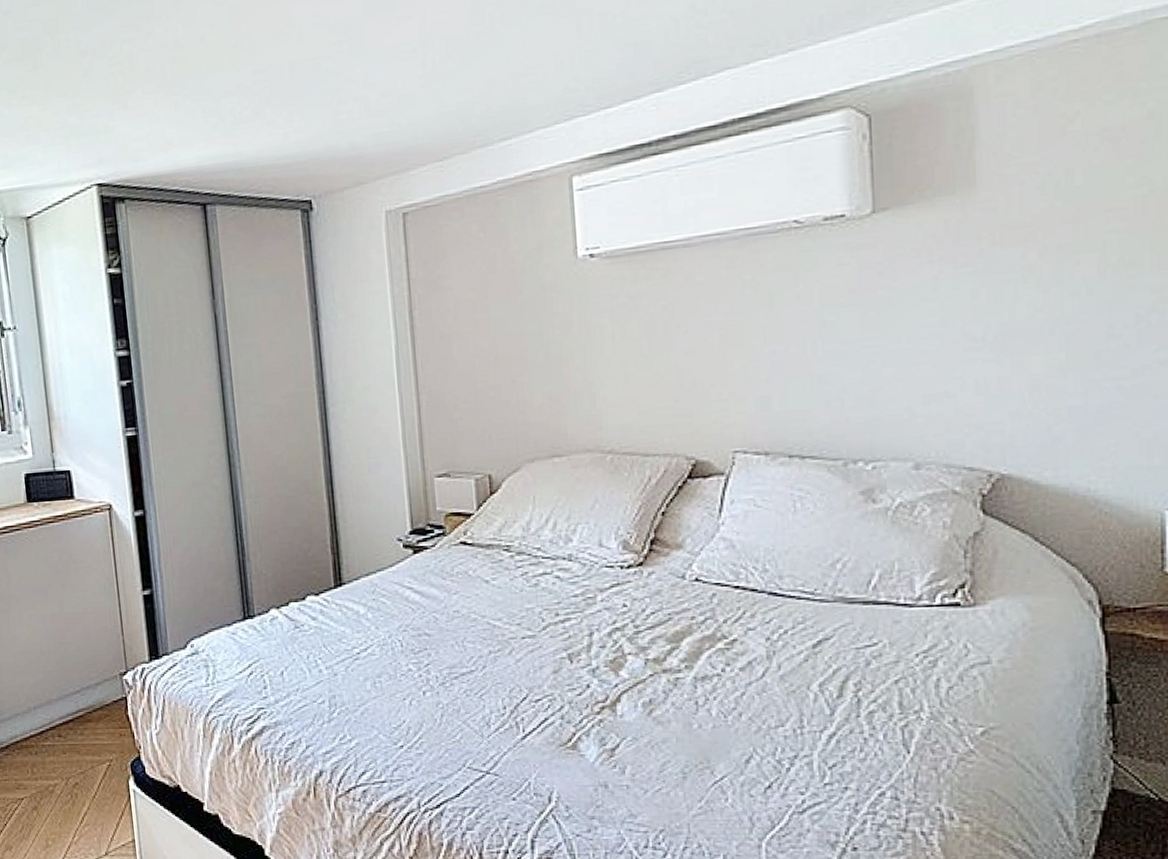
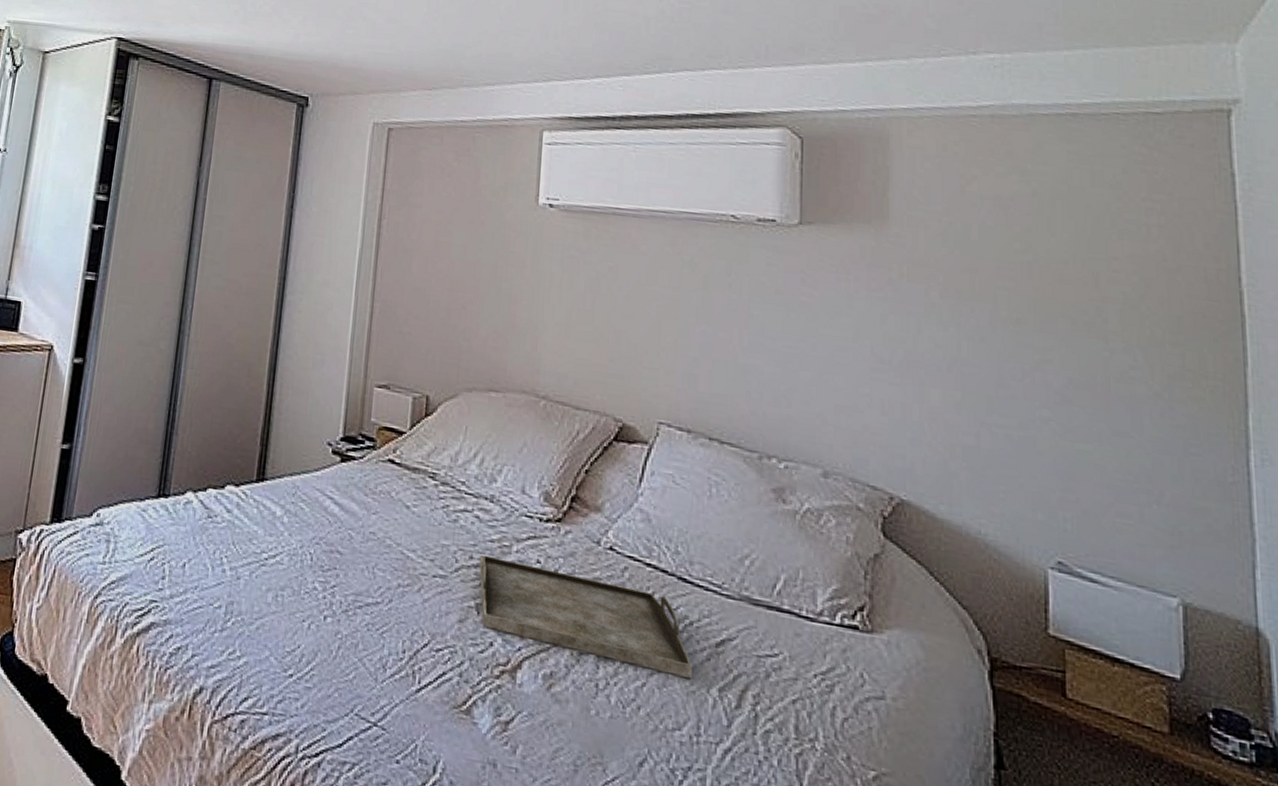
serving tray: none [565,609,791,681] -> present [479,554,692,680]

